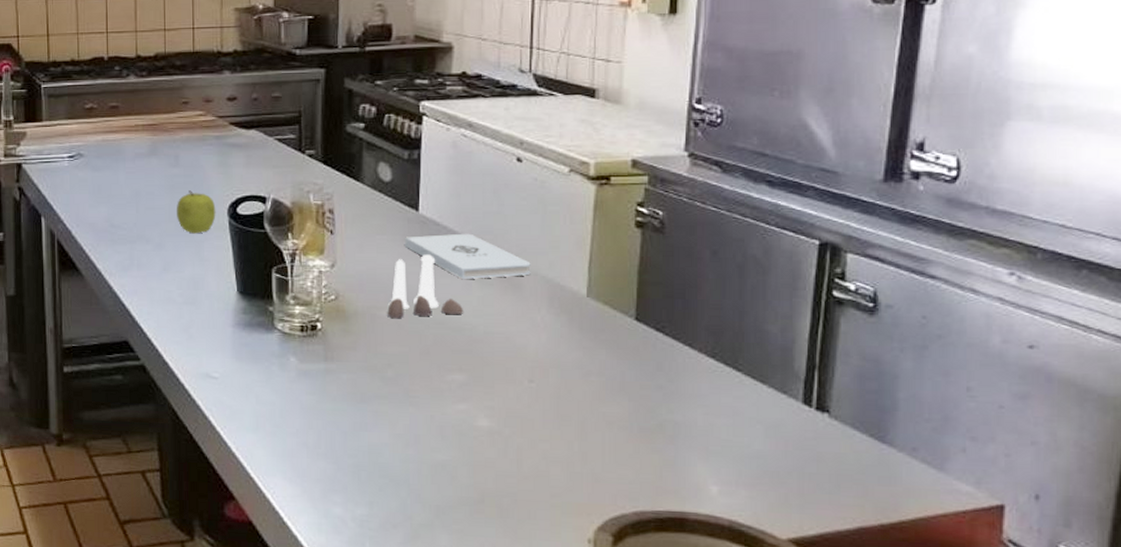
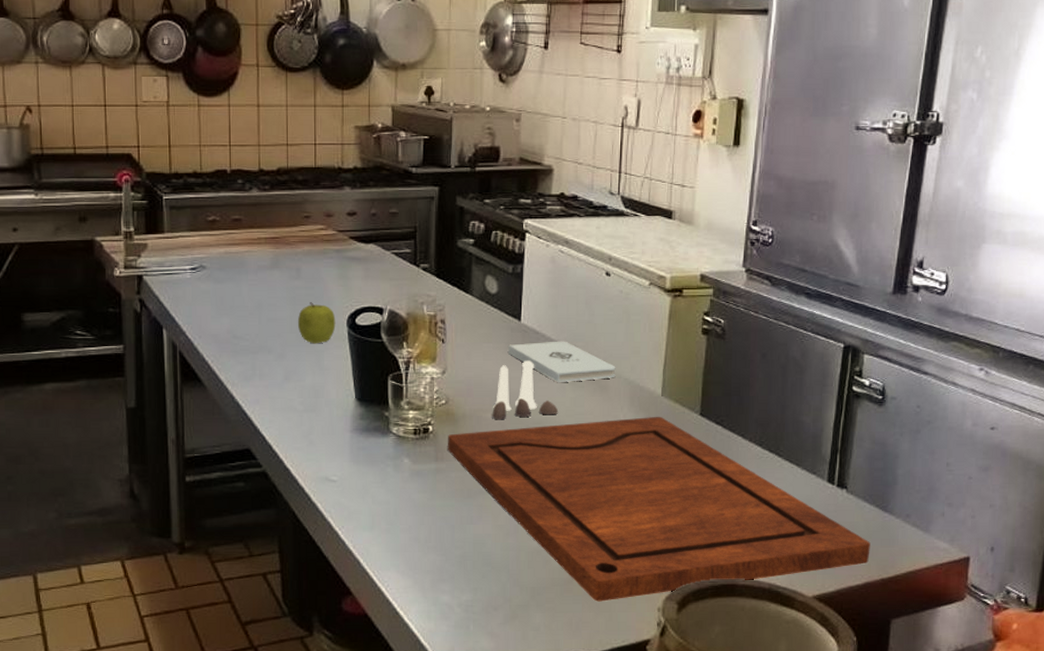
cutting board: none [338,319,864,527] -> present [448,416,871,602]

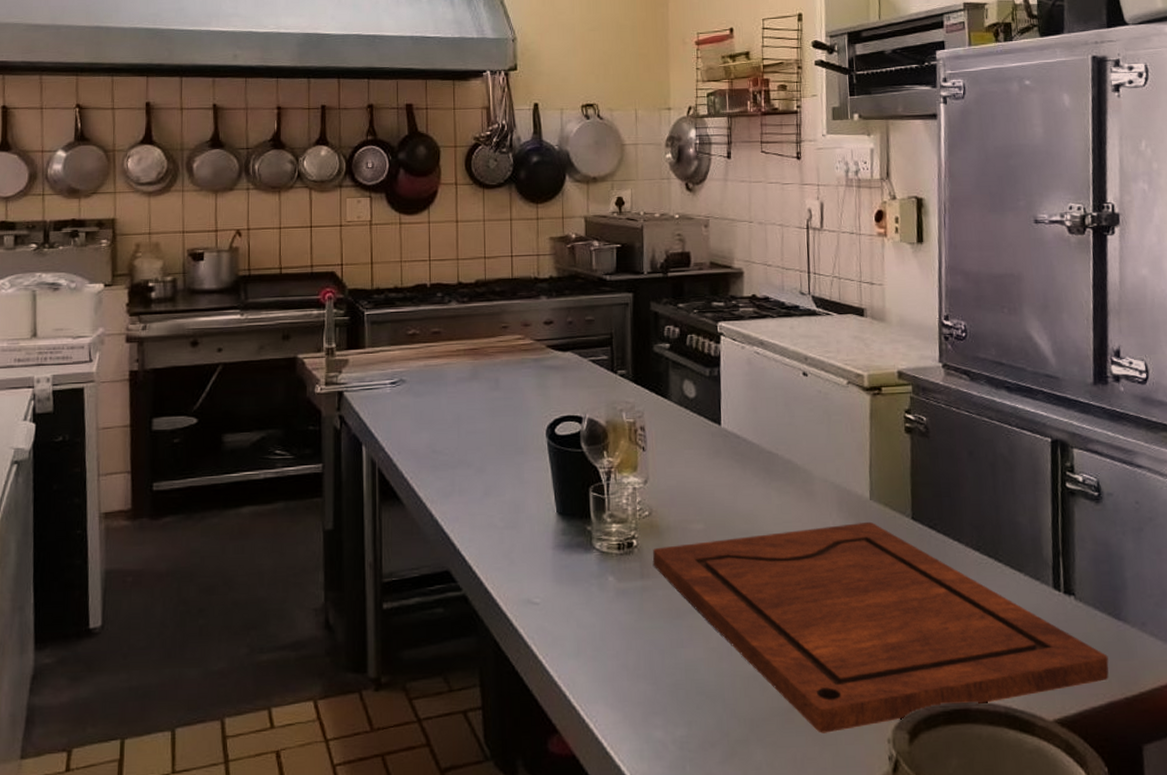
fruit: present [297,302,336,344] -> none [496,413,535,456]
salt and pepper shaker set: present [492,360,559,420] -> none [697,466,766,531]
notepad: present [508,341,616,383] -> none [710,444,821,490]

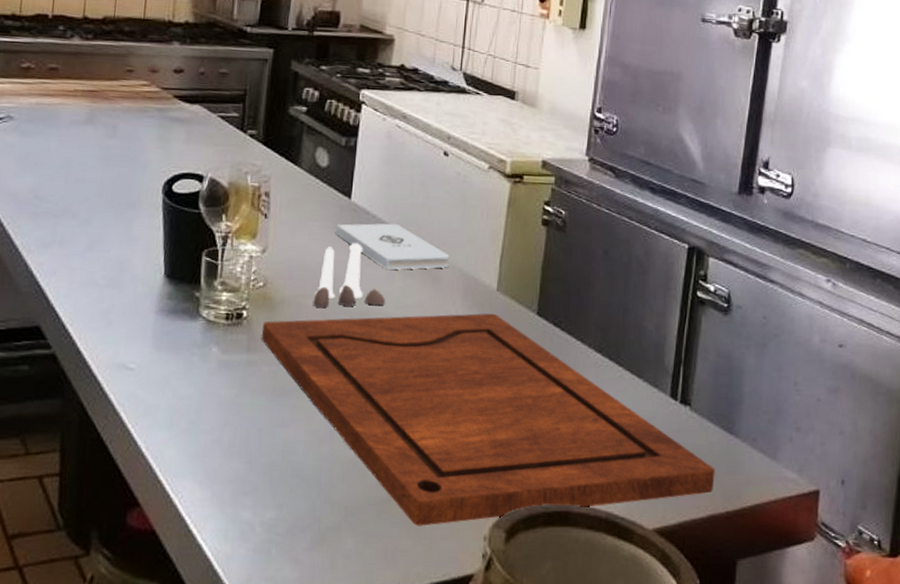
salt and pepper shaker set: none [697,466,766,531] -> present [313,243,386,308]
notepad: none [710,444,821,490] -> present [335,223,450,270]

